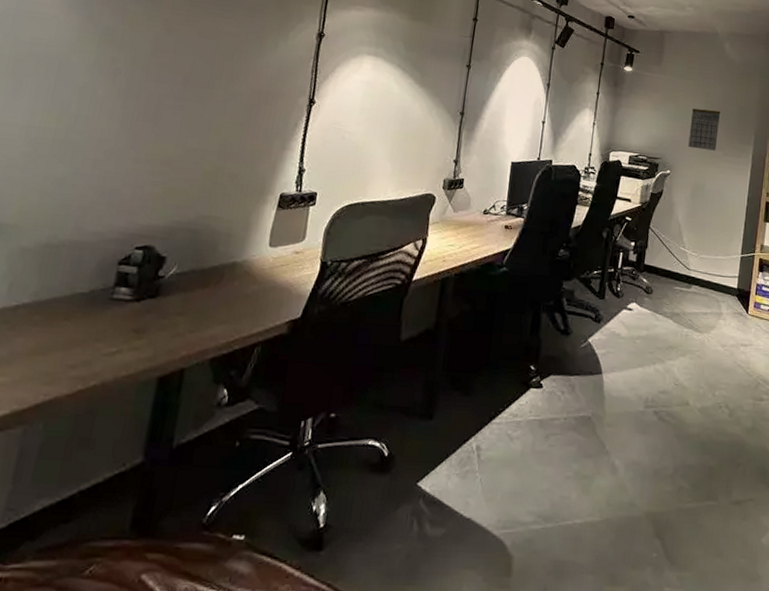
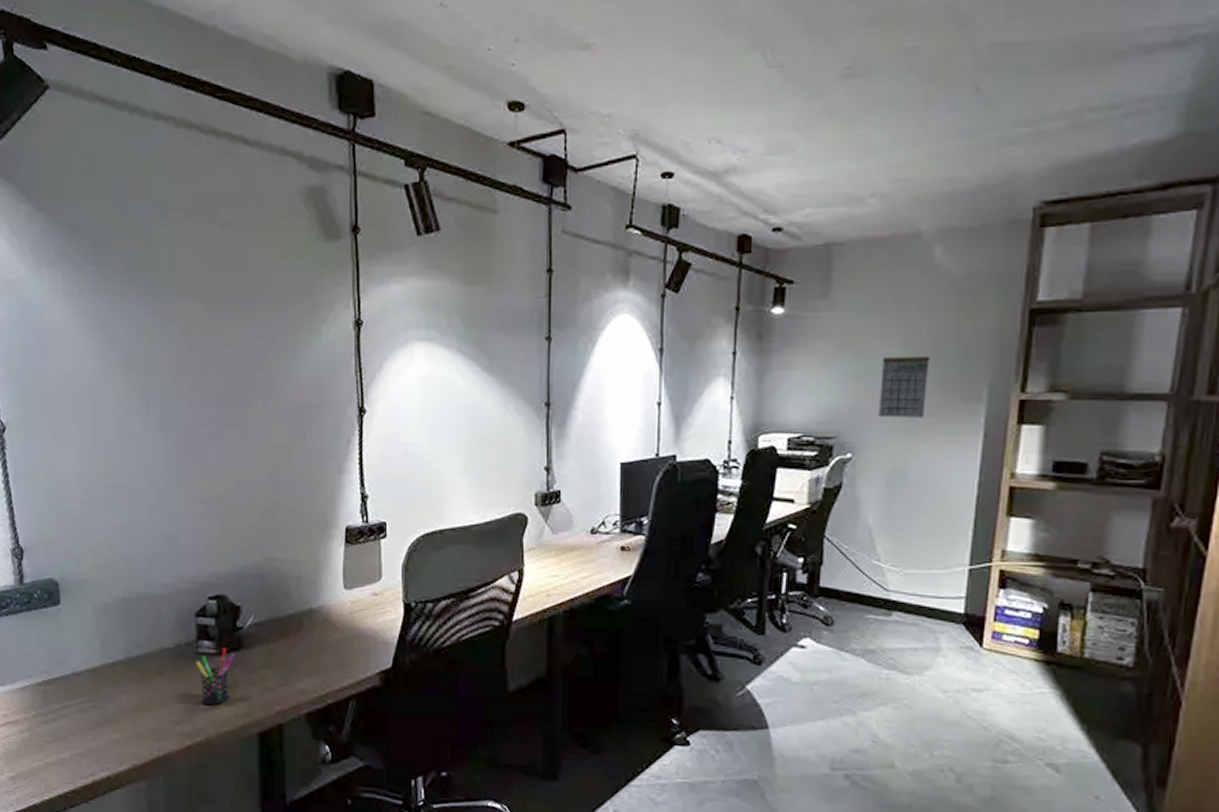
pen holder: none [106,294,150,350] -> present [195,647,235,706]

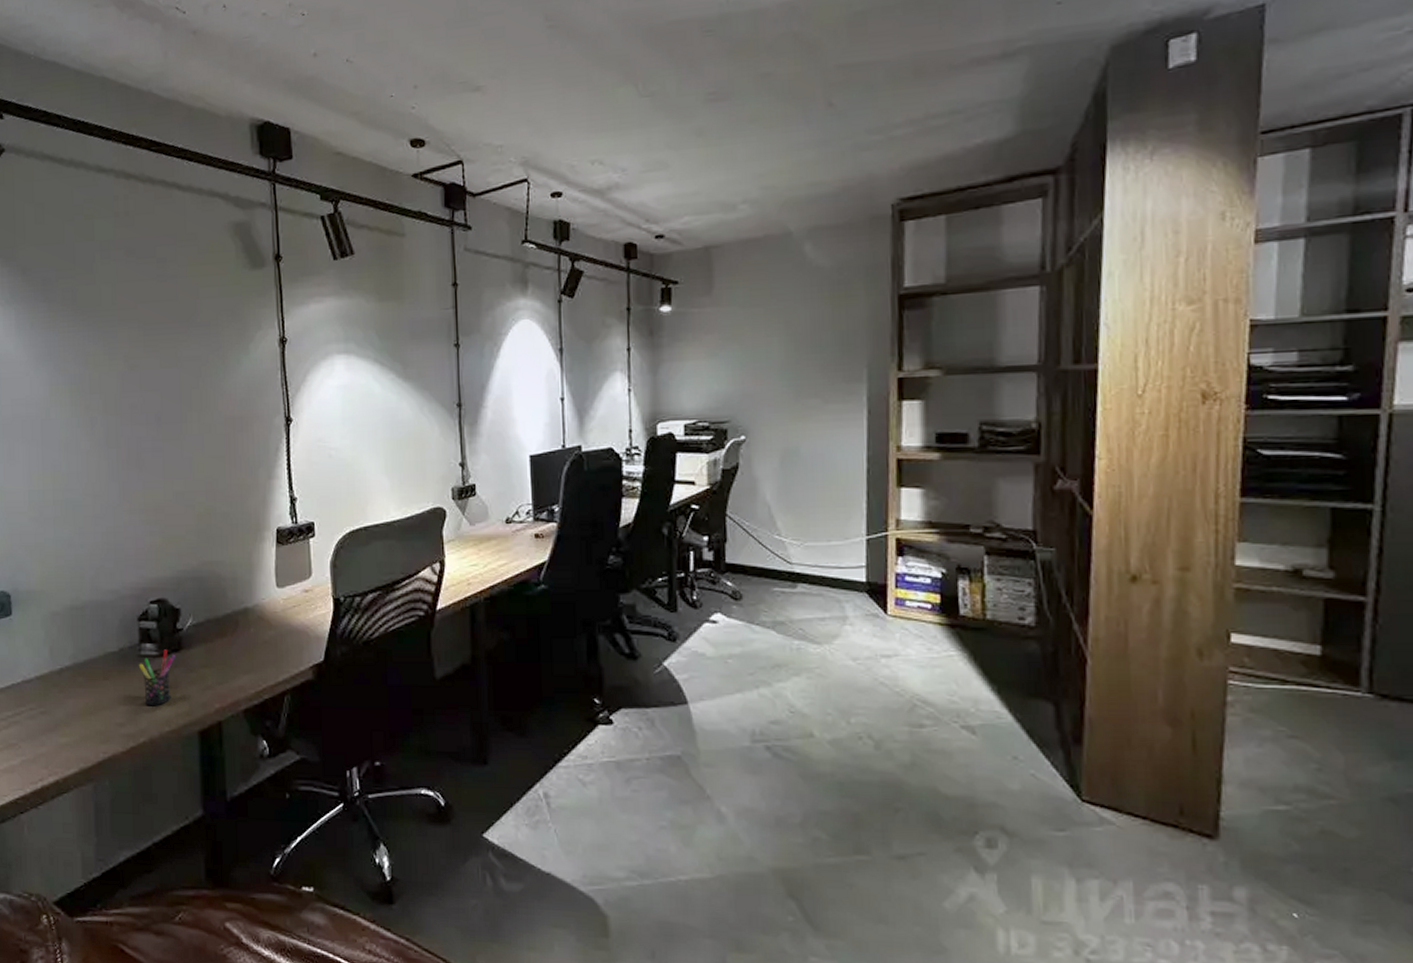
calendar: present [879,355,931,418] -> none [766,342,811,401]

